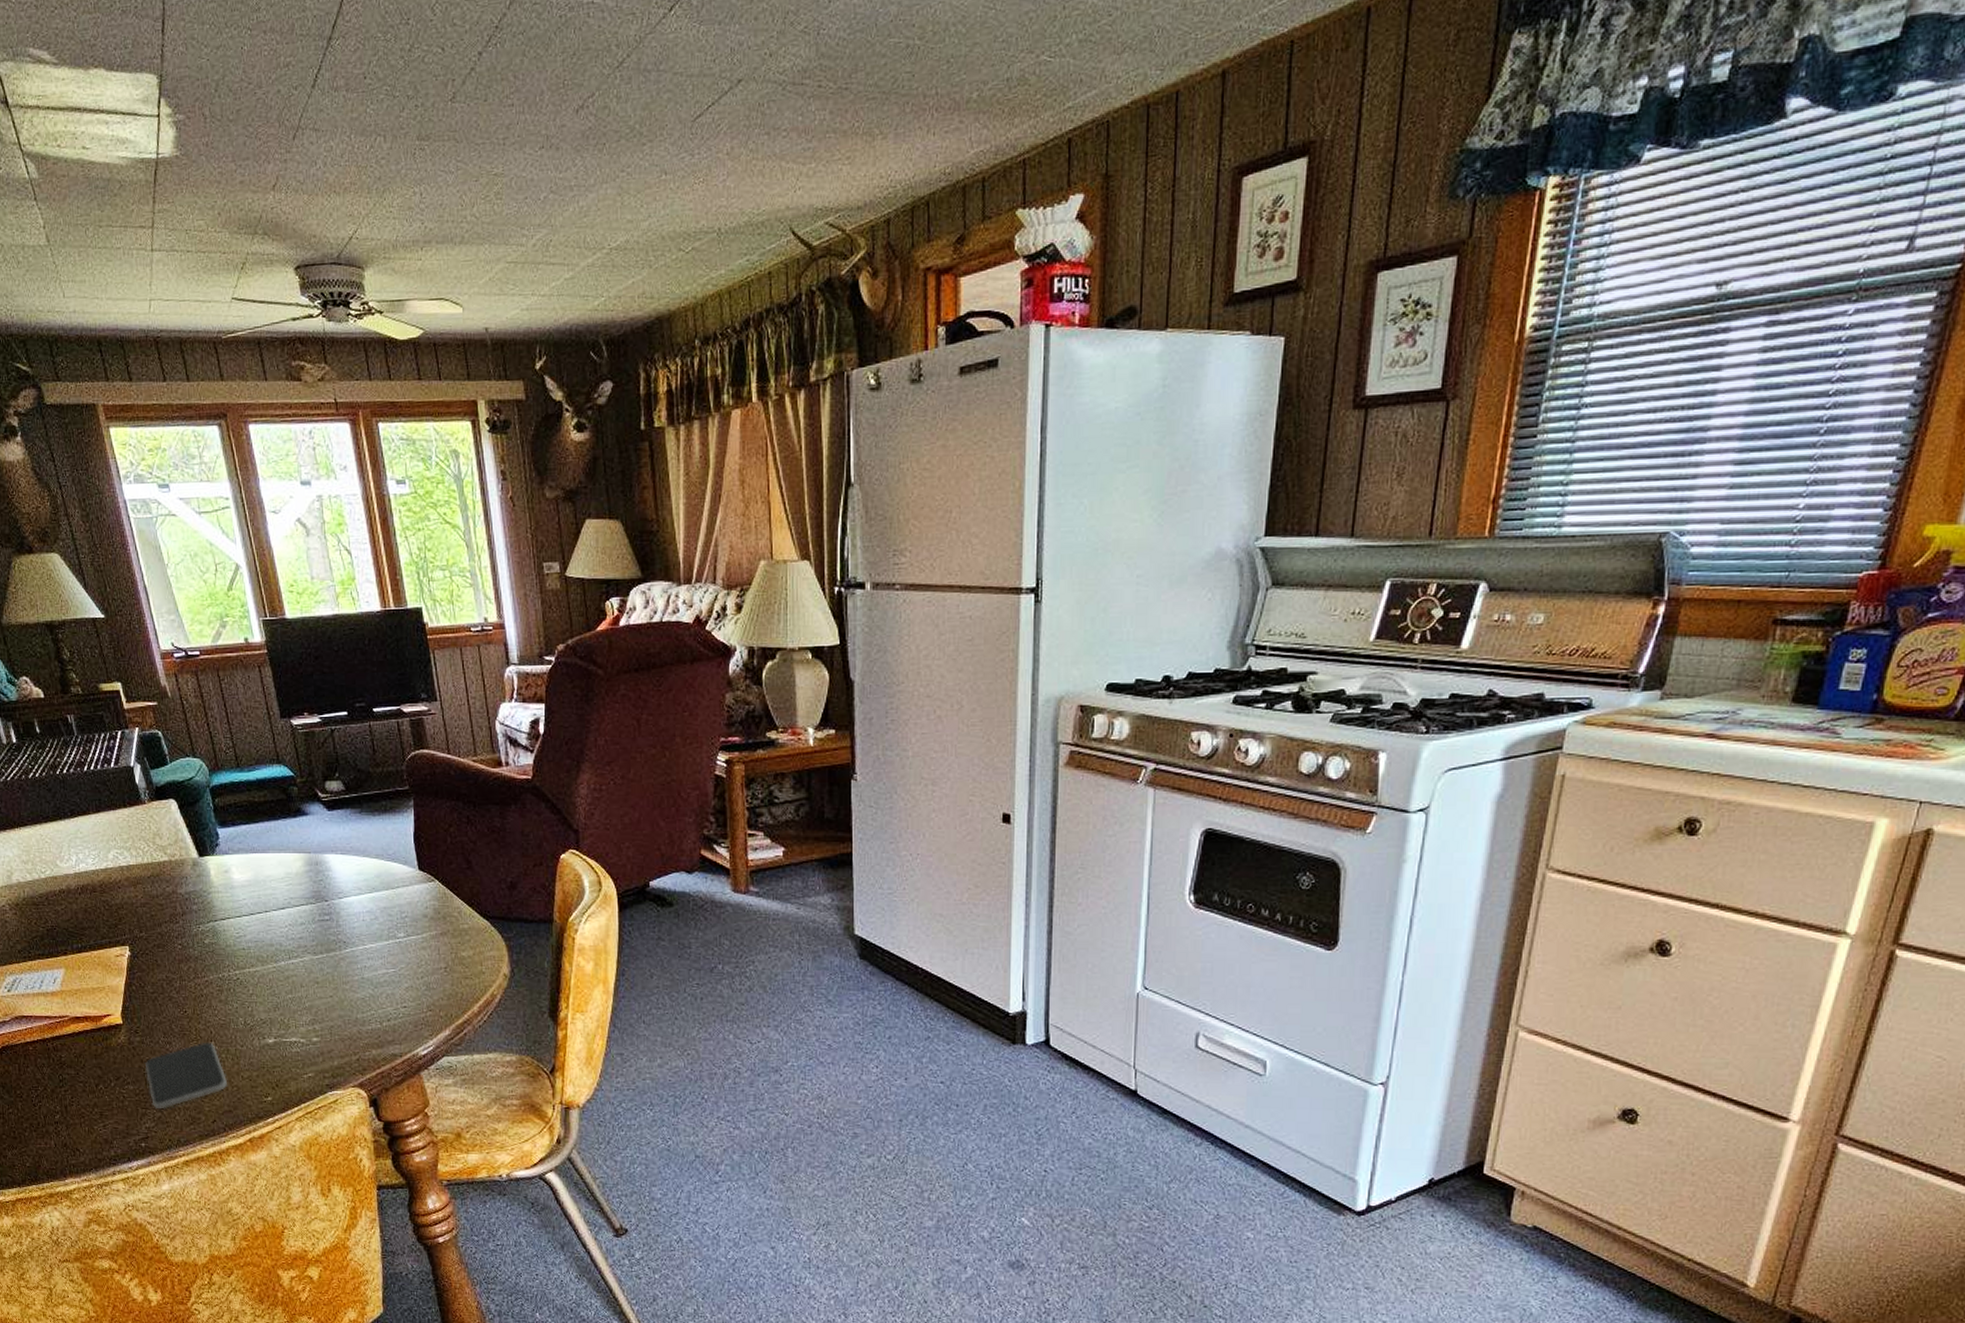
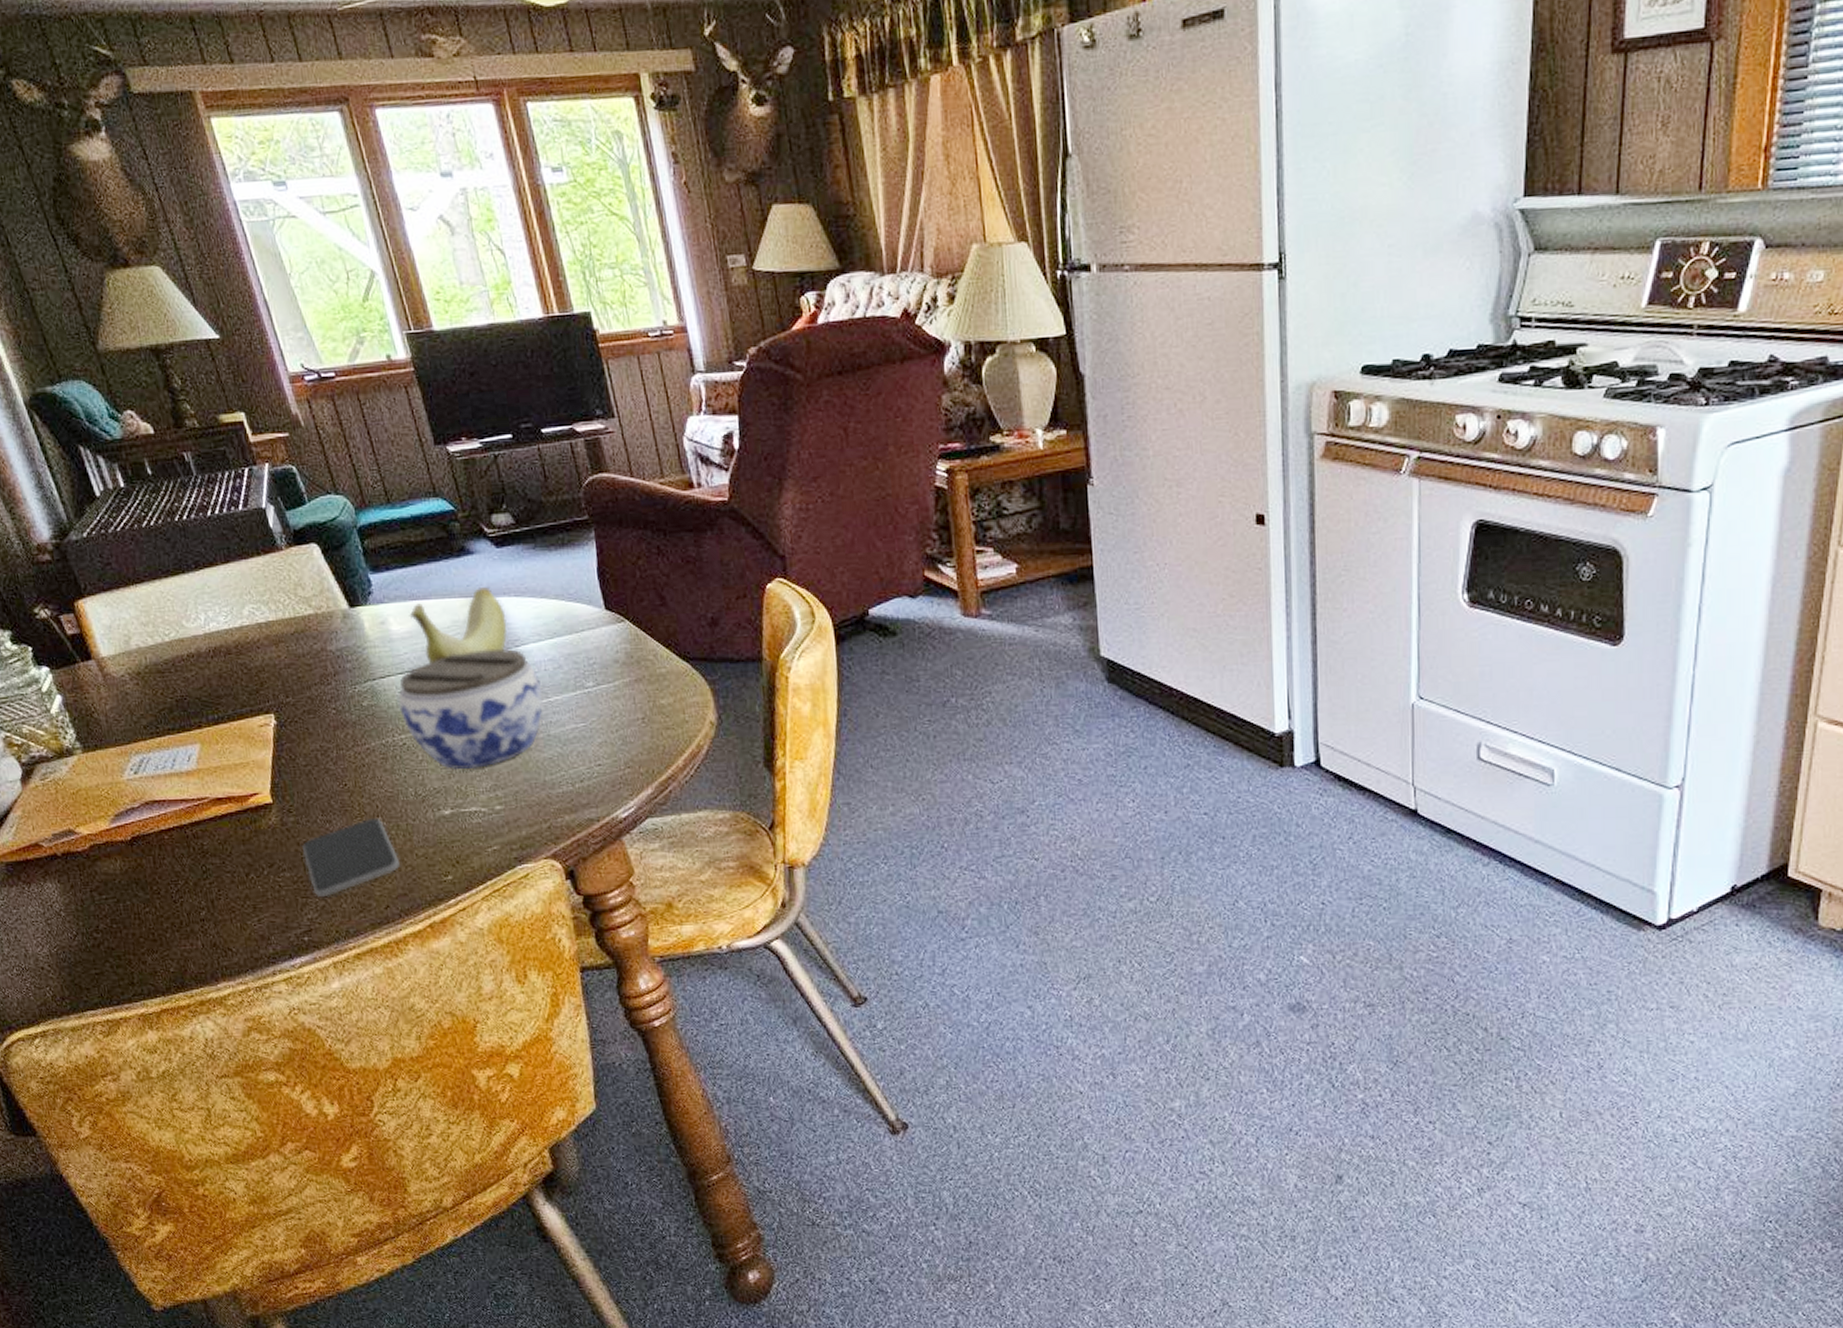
jar: none [235,900,359,1004] -> present [398,649,543,770]
banana: none [249,845,333,910] -> present [409,587,507,664]

